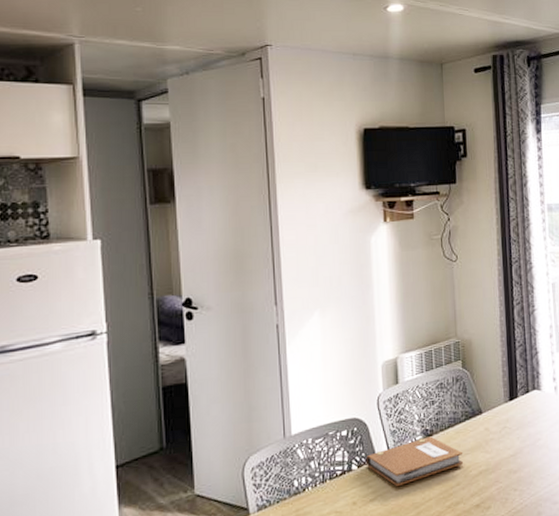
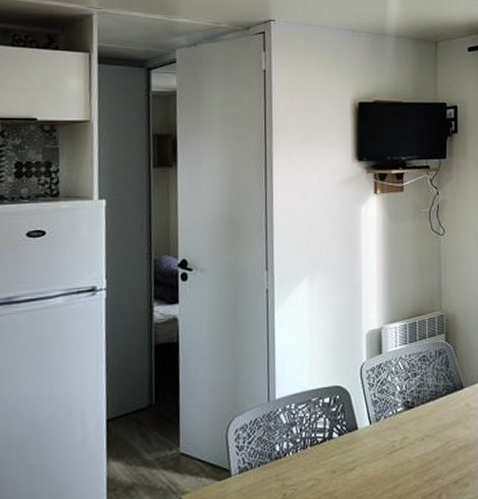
notebook: present [365,436,464,487] -> none [346,409,444,458]

